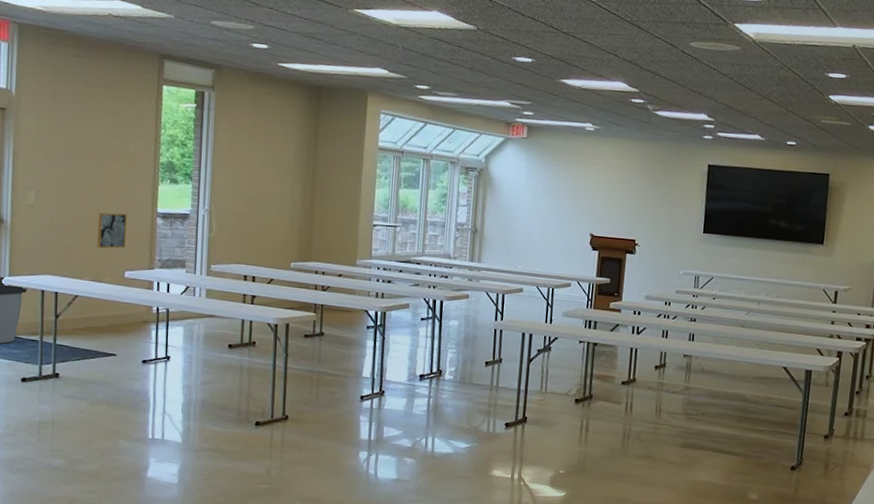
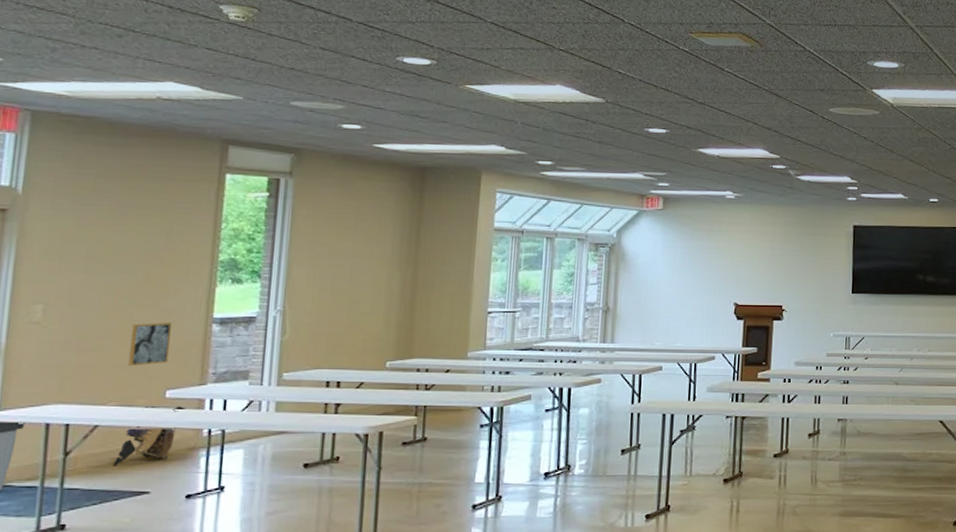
backpack: none [90,282,141,331] -> present [113,405,187,466]

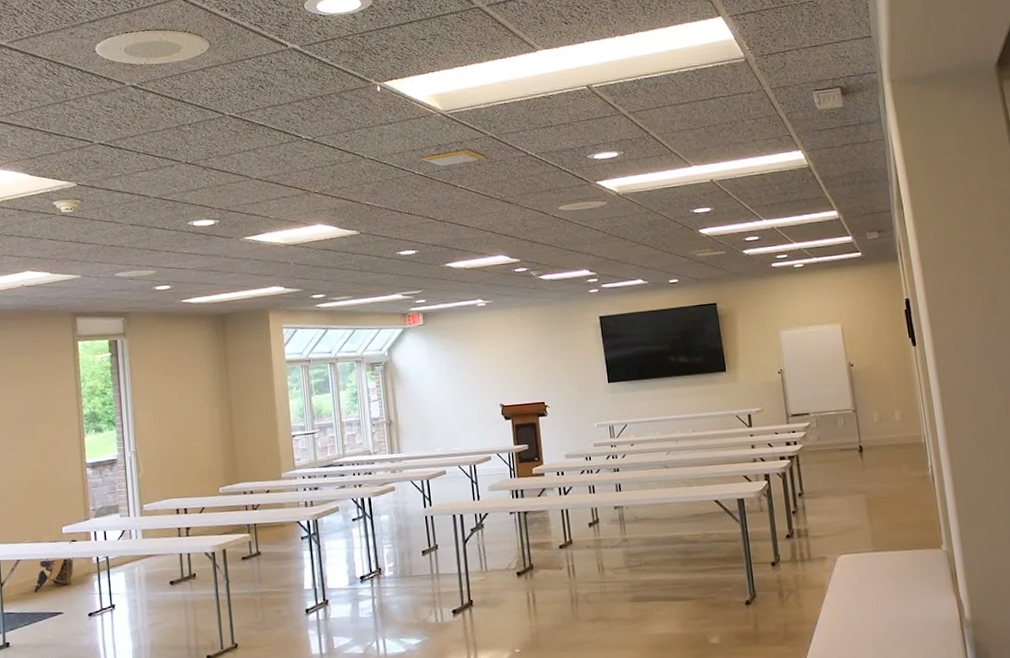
wall art: present [128,322,173,366] -> none [31,470,60,509]

